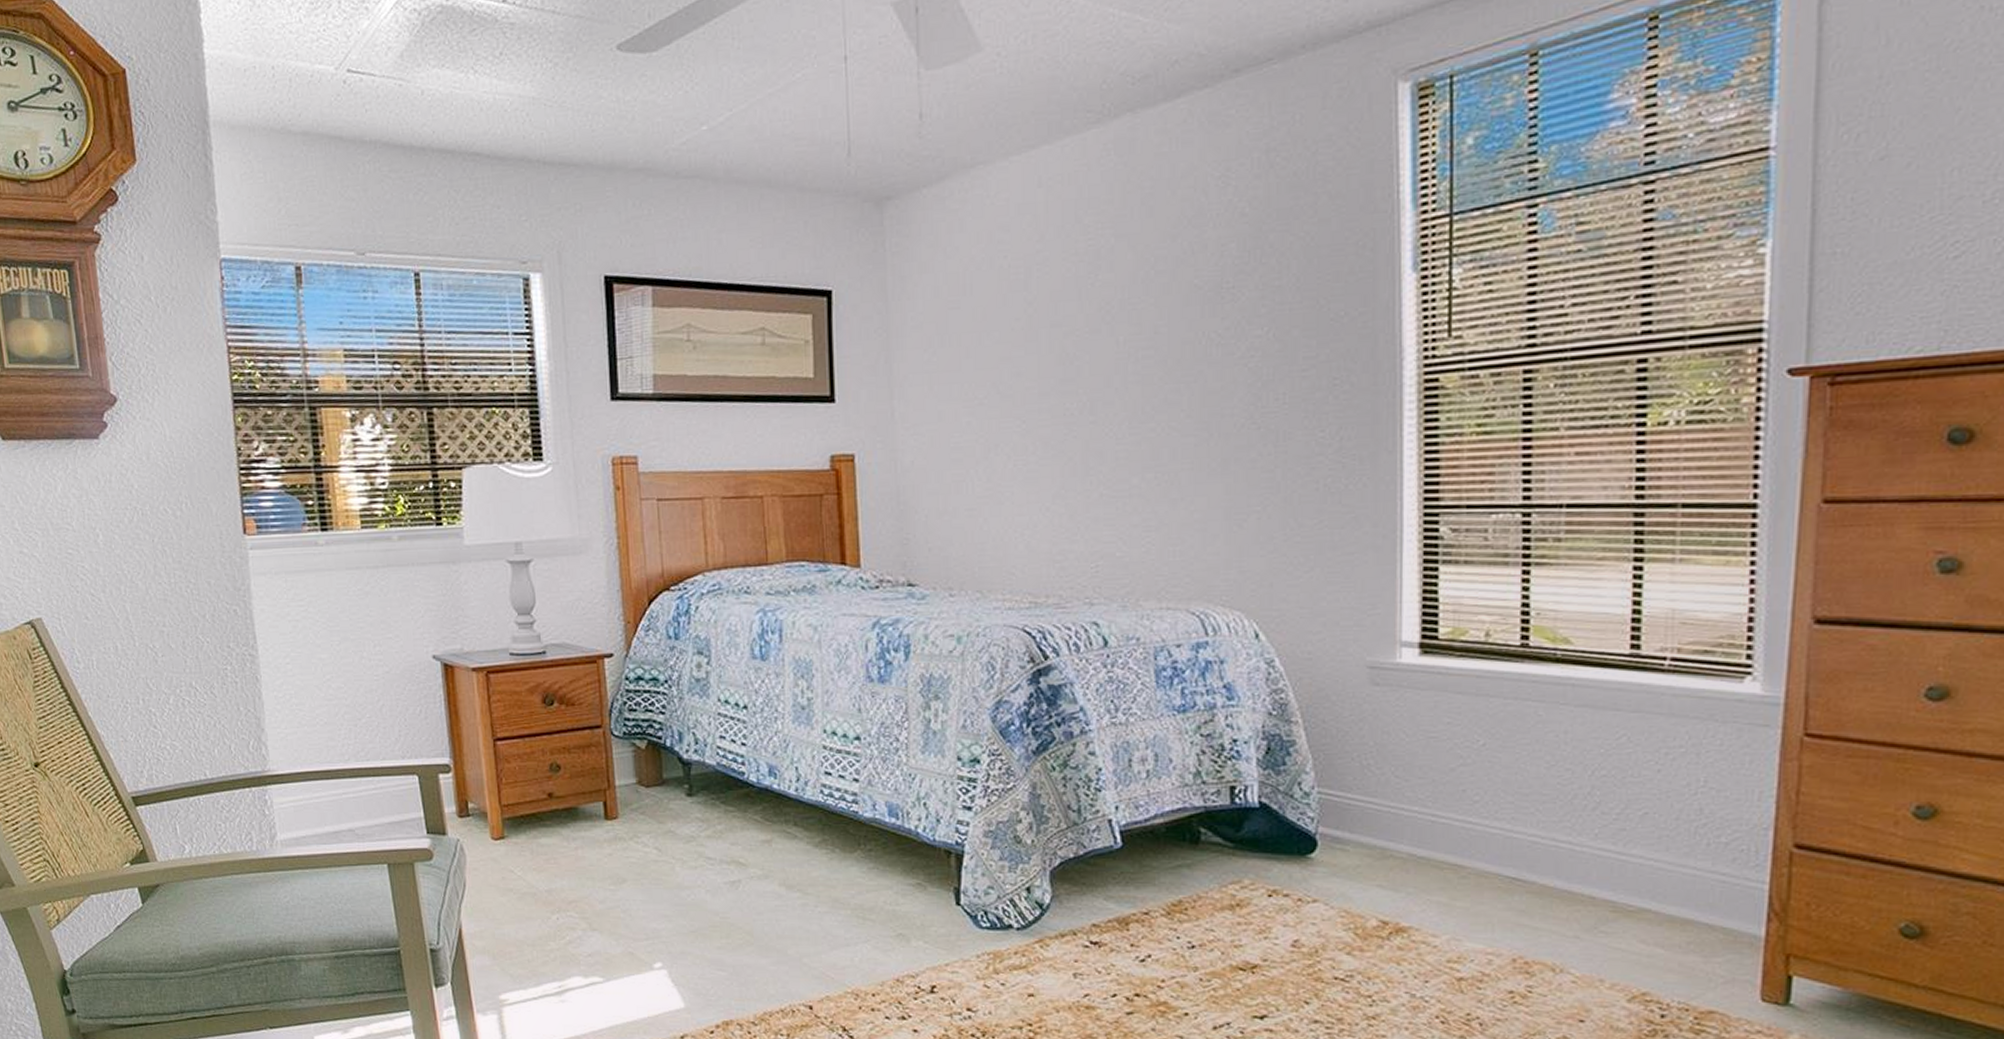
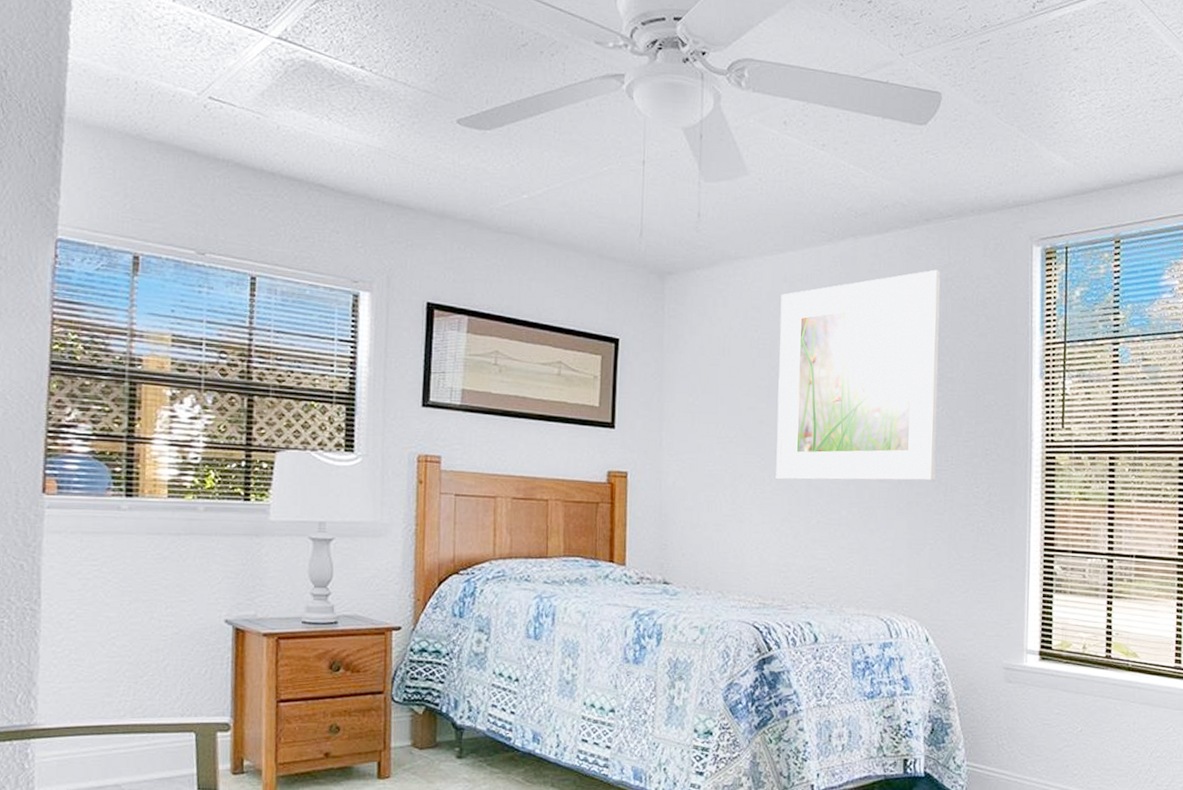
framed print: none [1035,138,1260,446] -> present [776,269,940,481]

